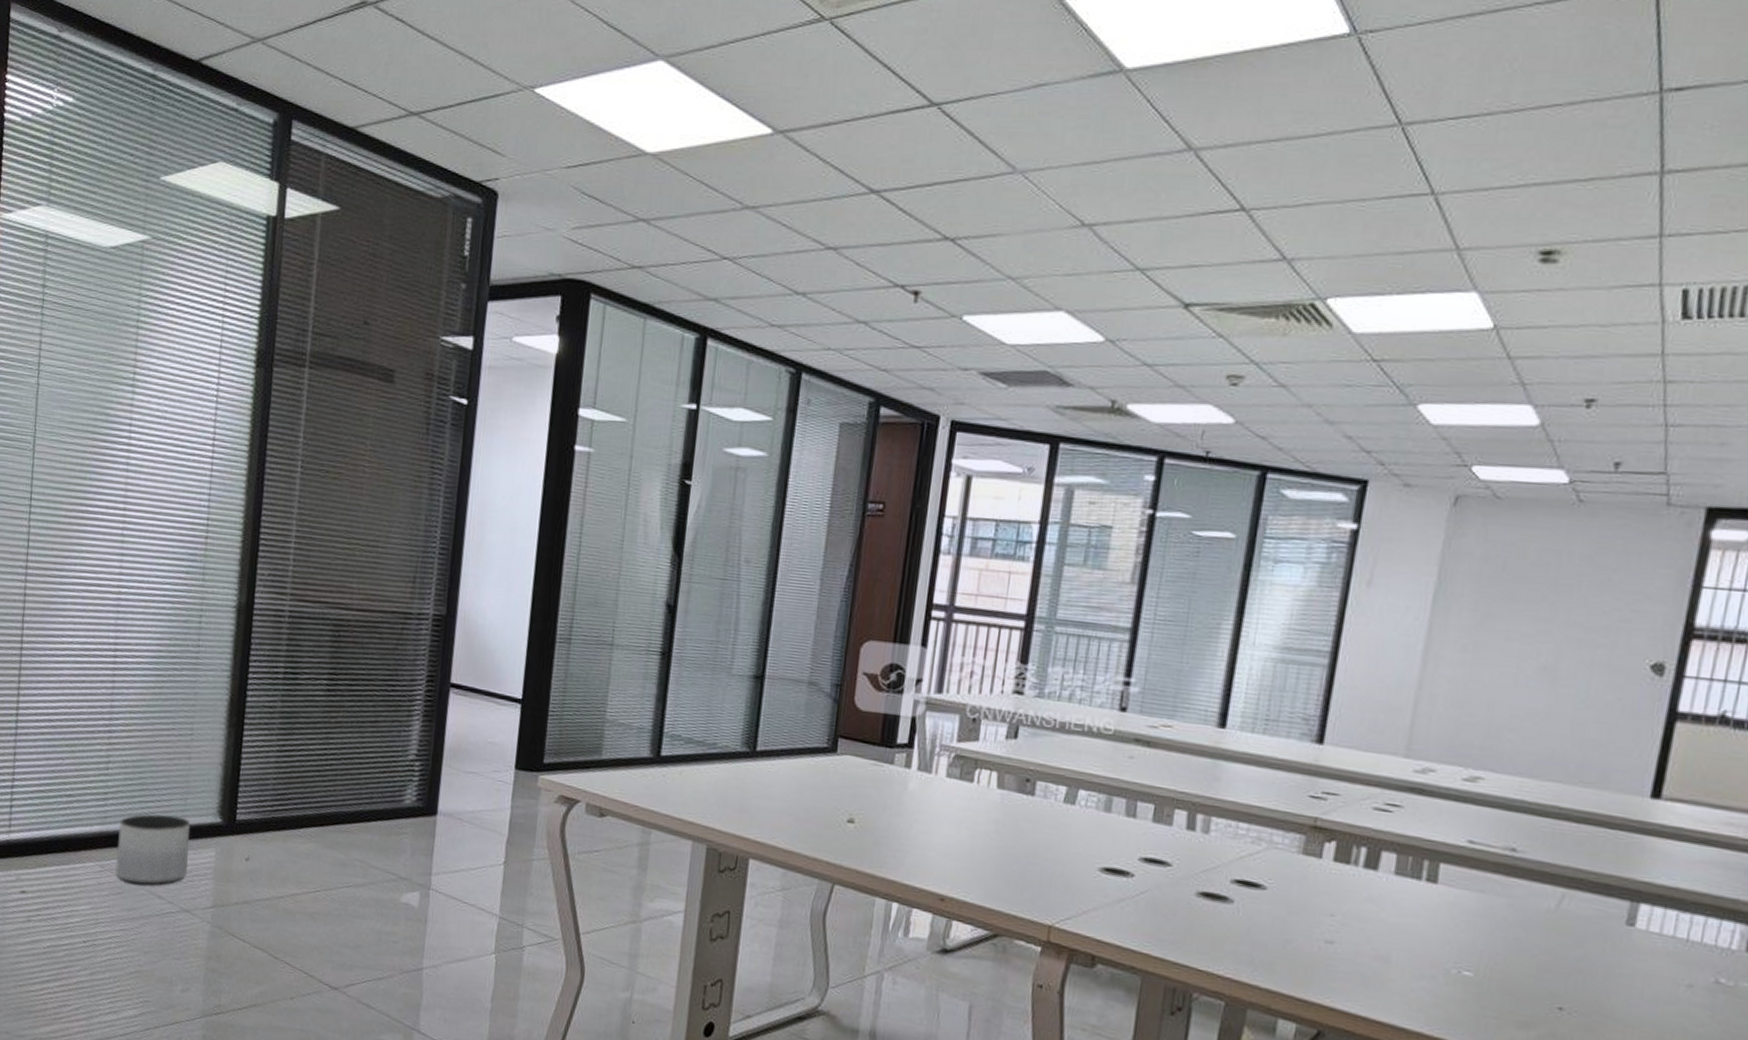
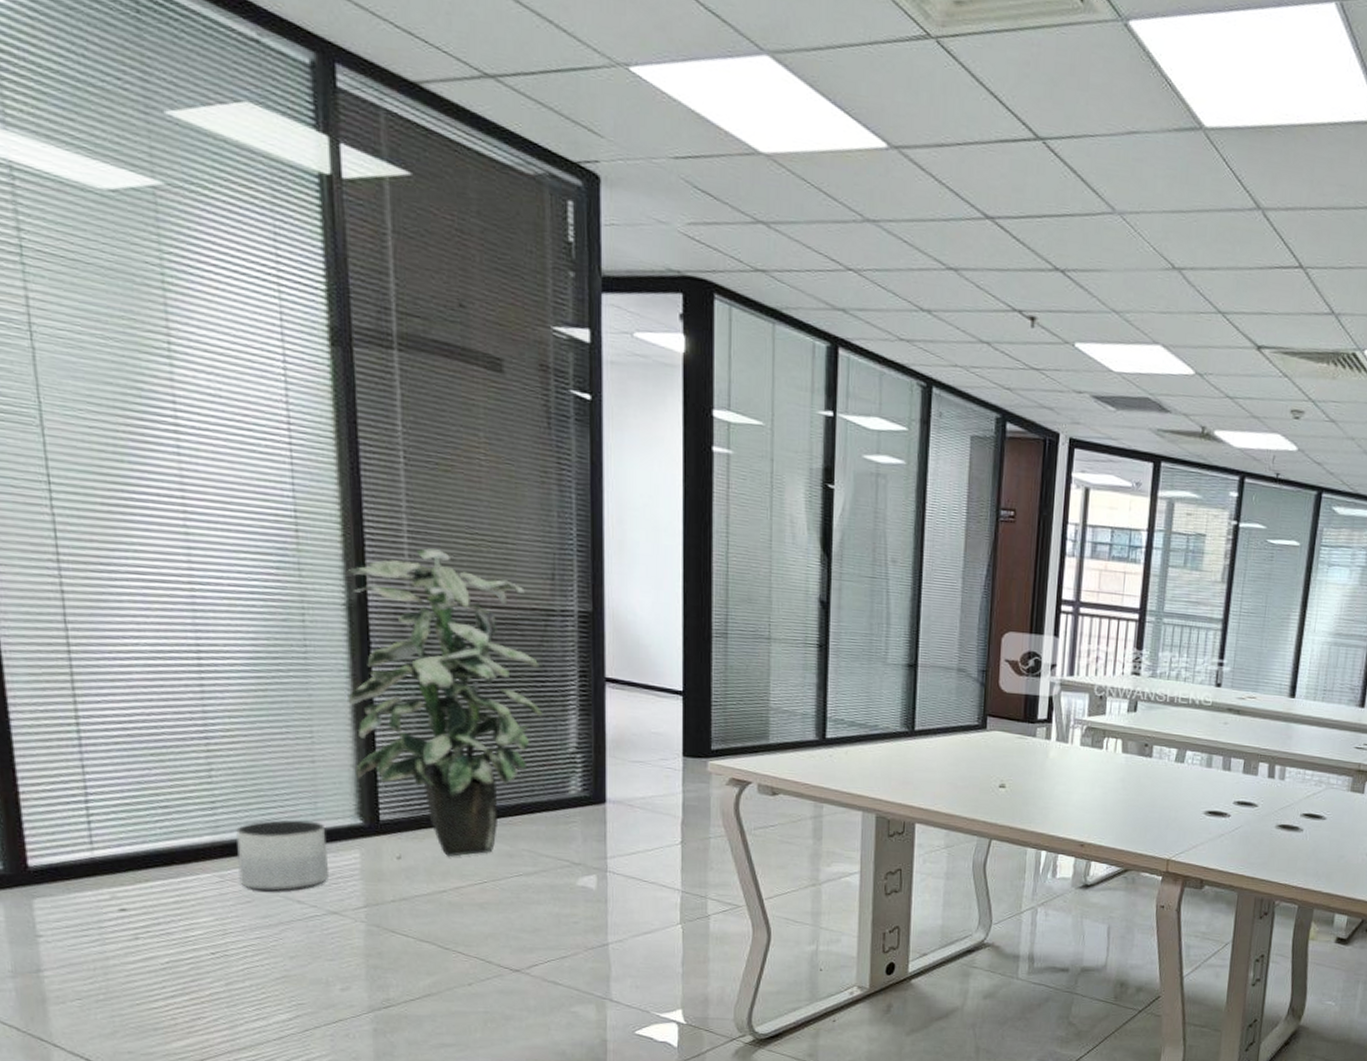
indoor plant: none [222,553,393,862] -> present [345,548,544,856]

